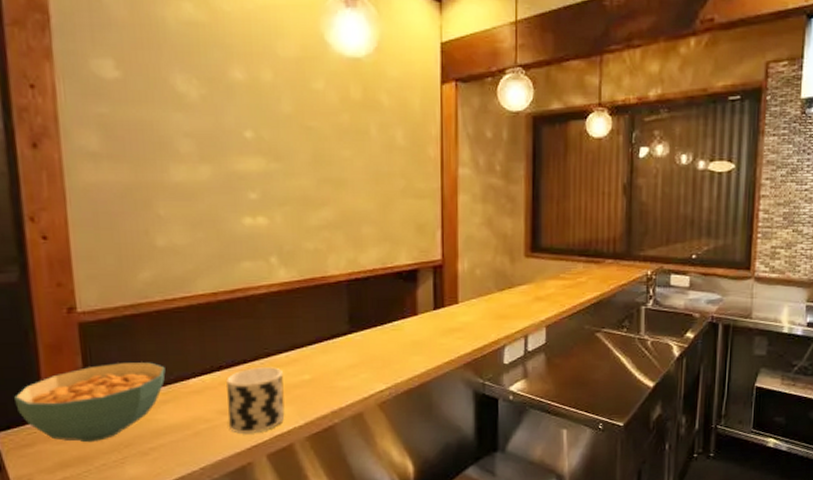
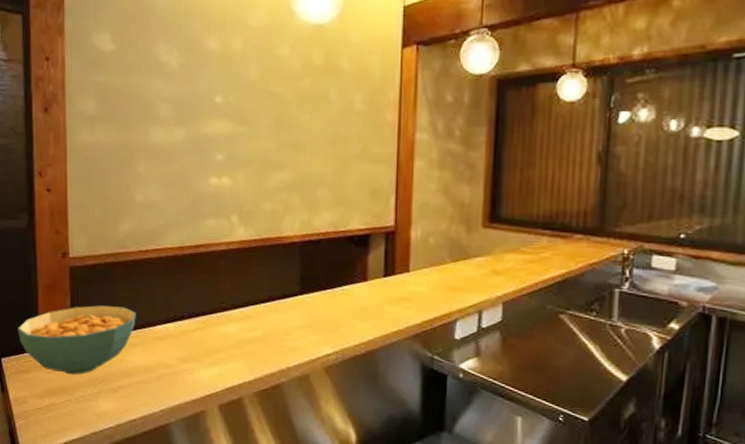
cup: present [225,367,285,434] -> none [186,320,237,383]

